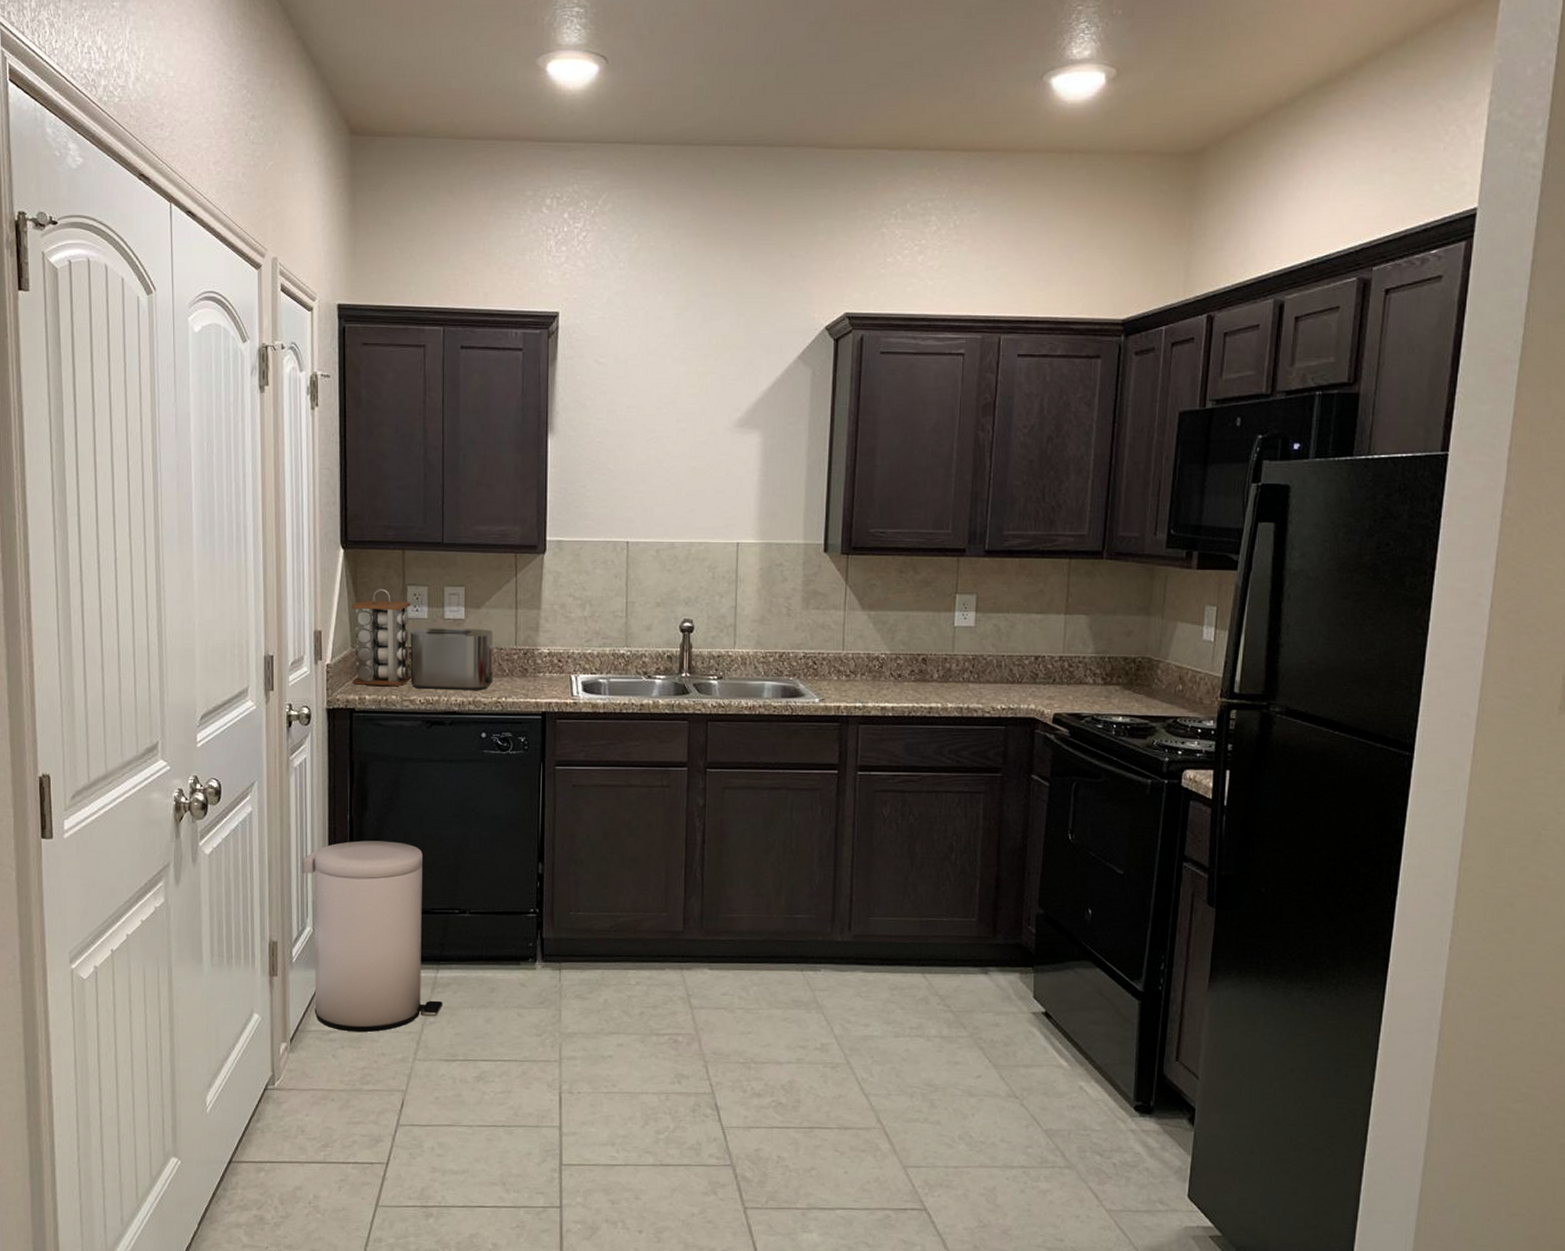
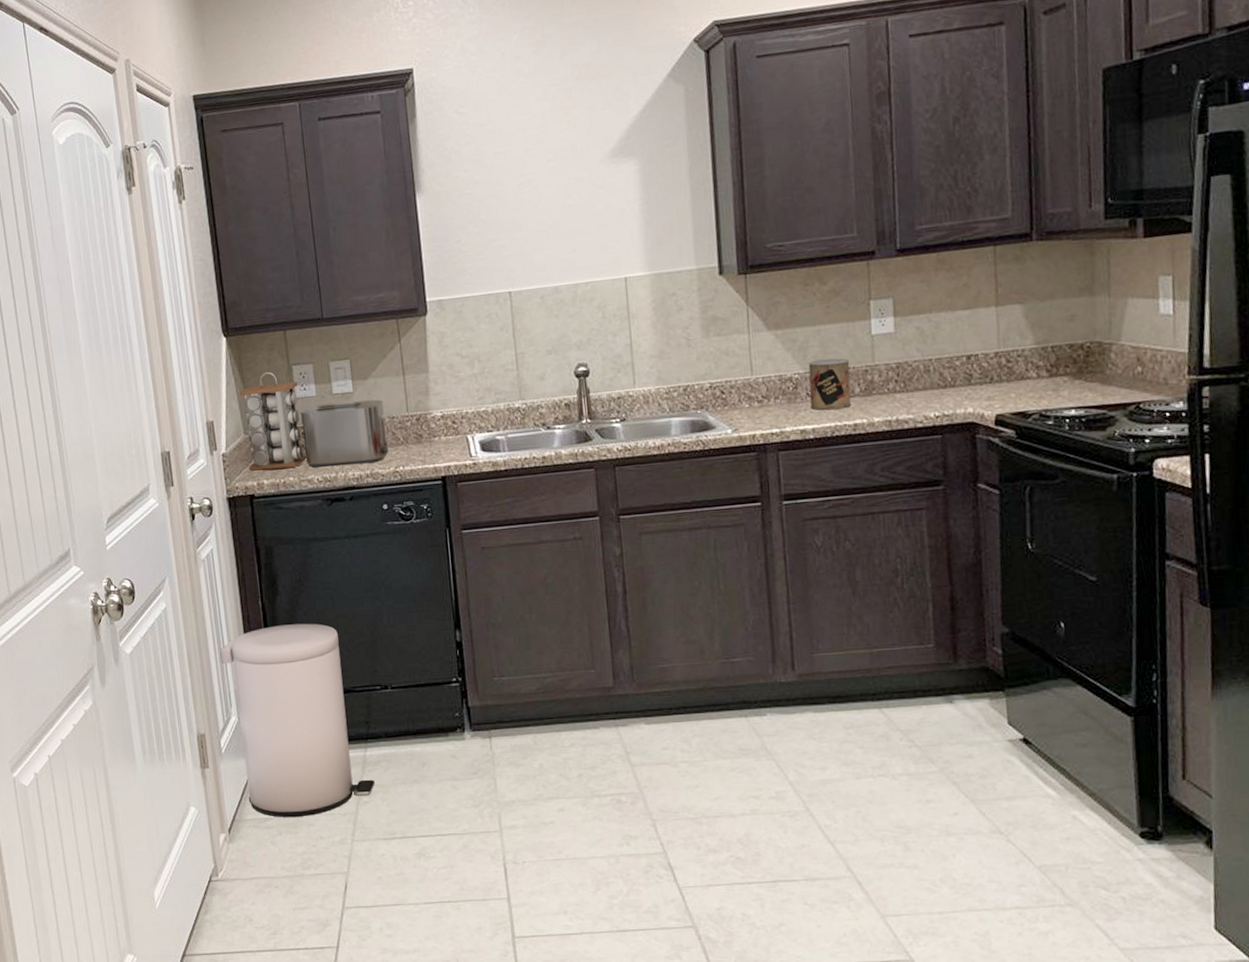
tin can: none [892,643,932,692] -> present [808,358,851,411]

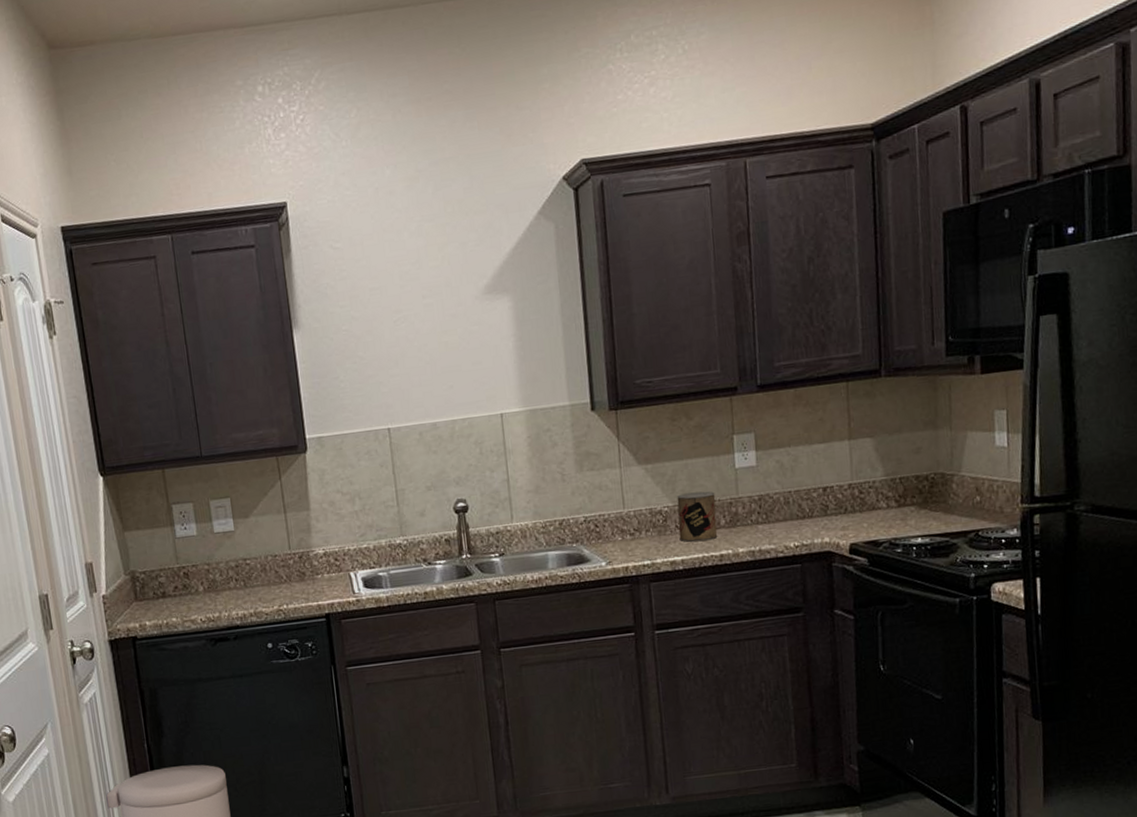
spice rack: present [239,372,307,471] -> none [118,511,189,613]
toaster: present [301,399,389,468] -> none [182,537,272,608]

